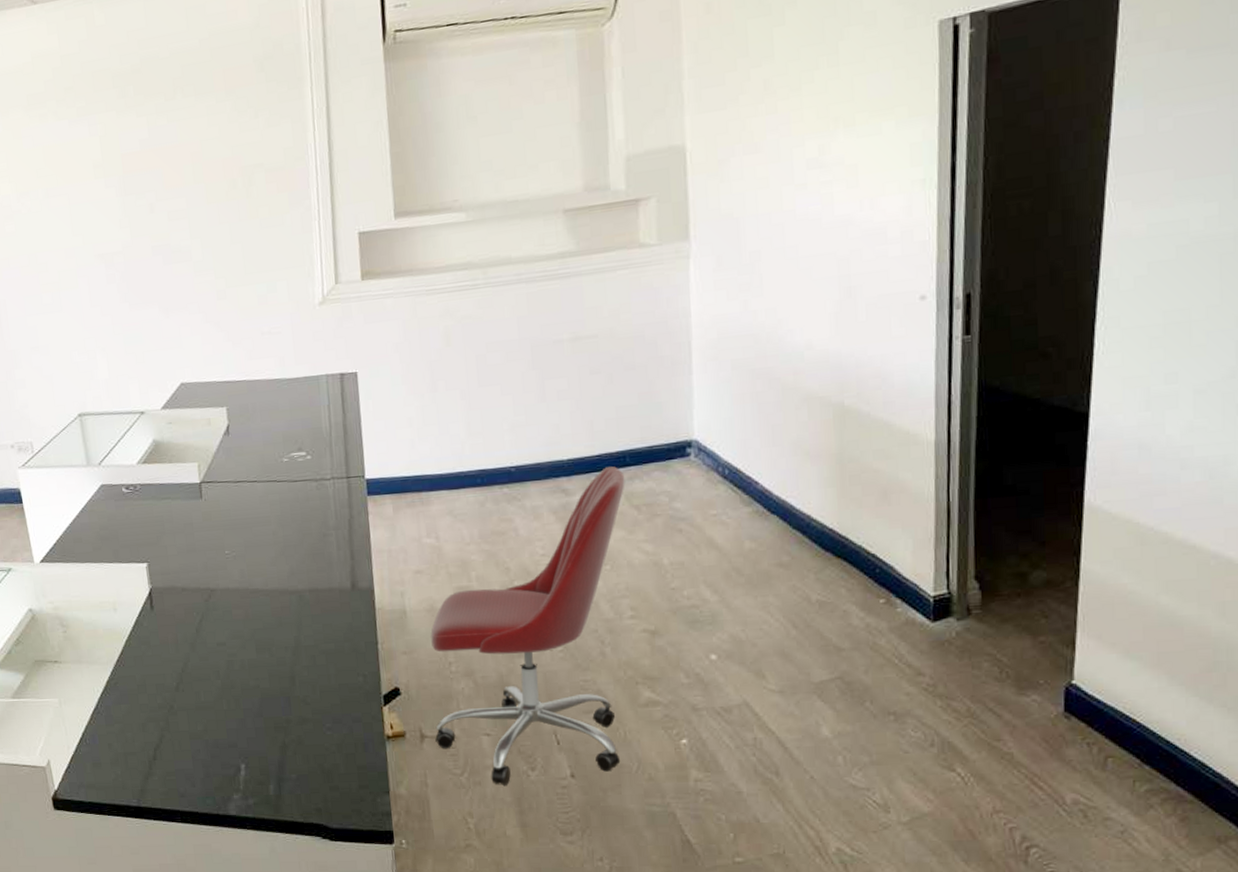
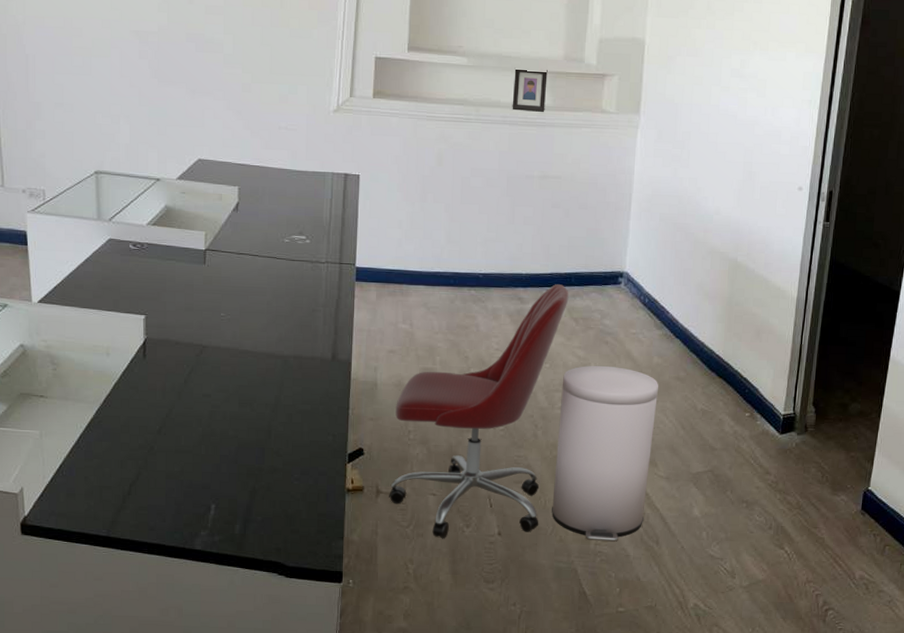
picture frame: none [524,208,568,265] -> present [512,70,548,113]
pedal bin: none [628,559,756,777] -> present [552,365,659,542]

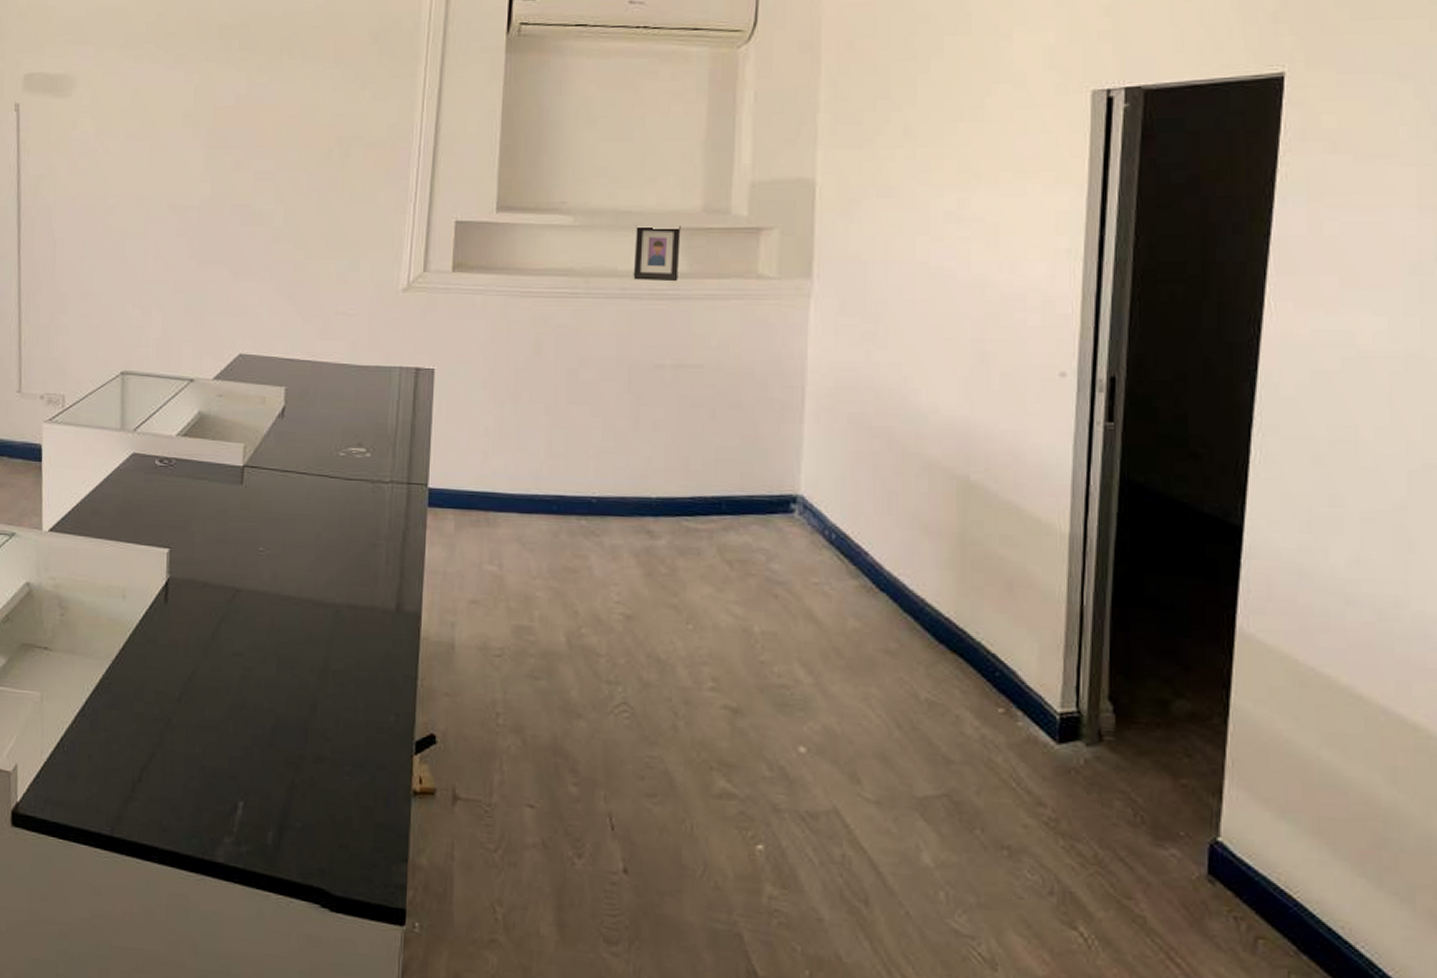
office chair: present [389,284,569,538] -> none [469,512,719,872]
pedal bin: present [552,365,659,542] -> none [702,628,858,897]

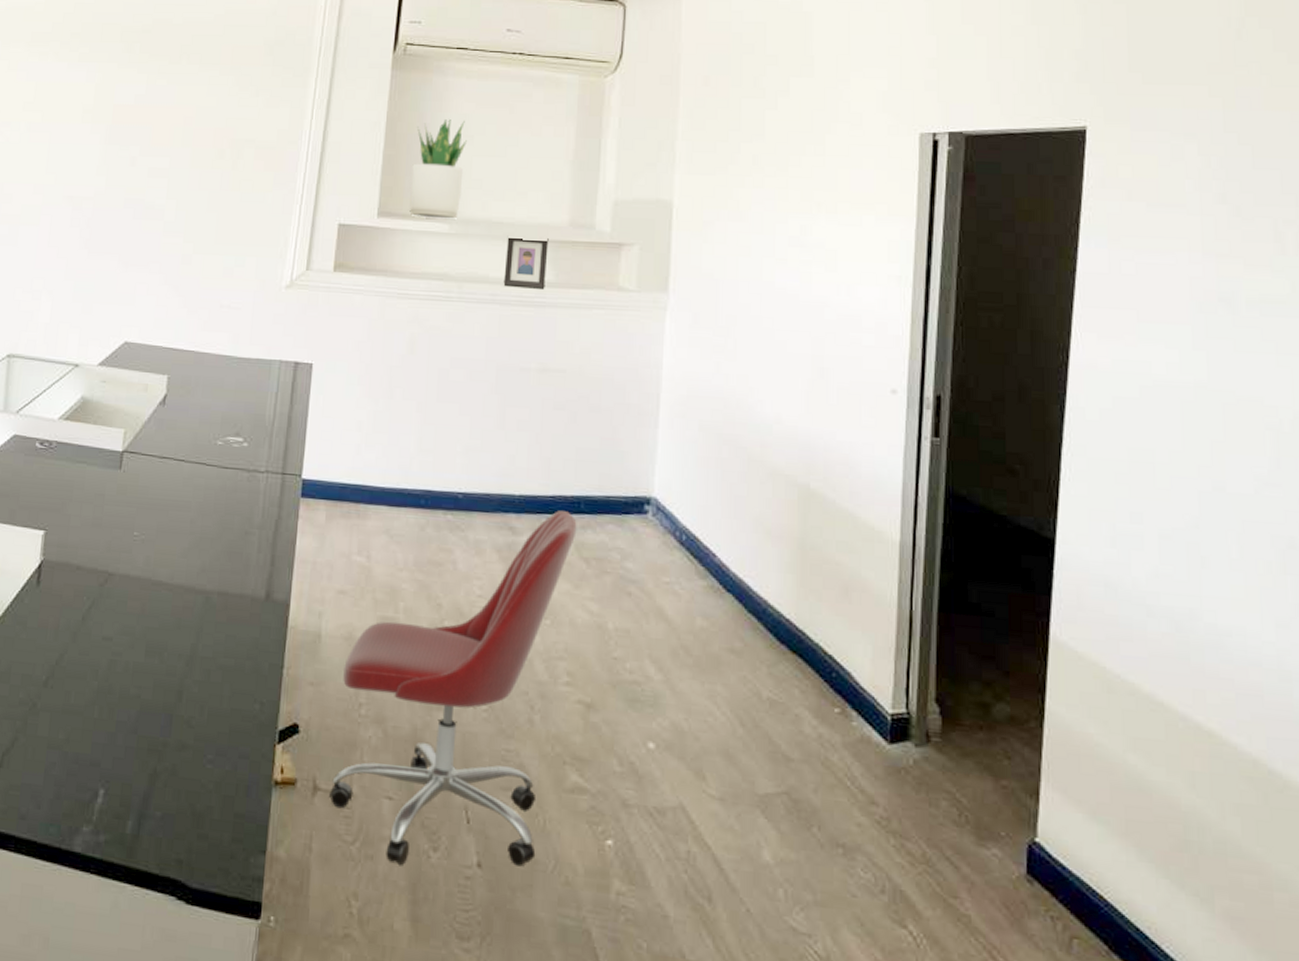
office chair: none [469,512,719,872] -> present [329,511,577,867]
planter: none [530,103,589,210] -> present [409,119,467,219]

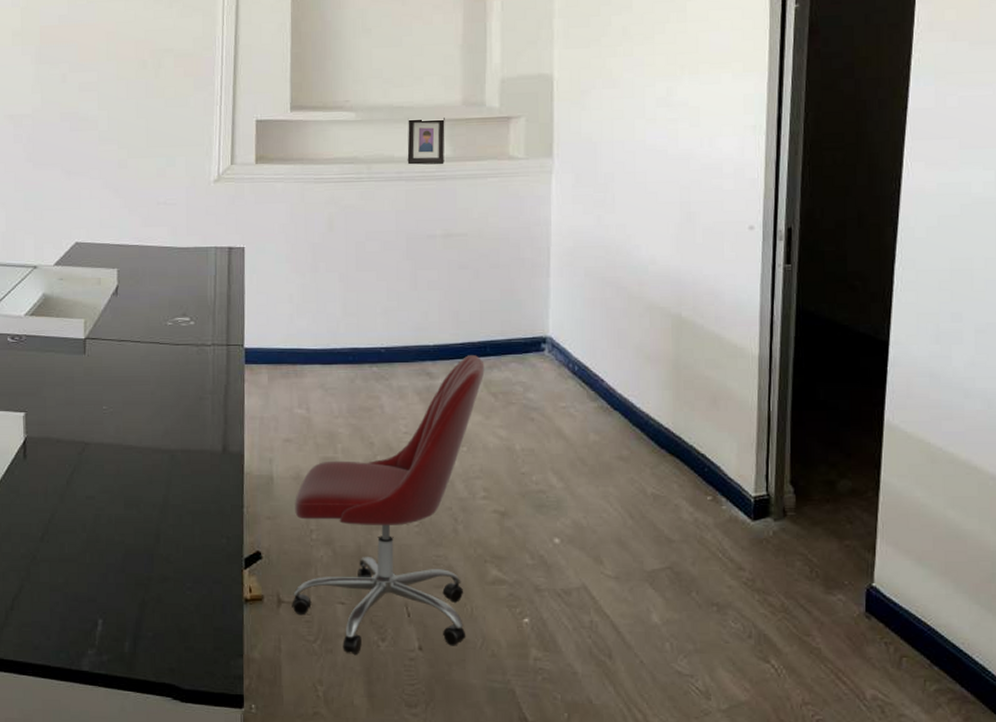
planter: present [409,119,467,219] -> none [318,15,365,108]

